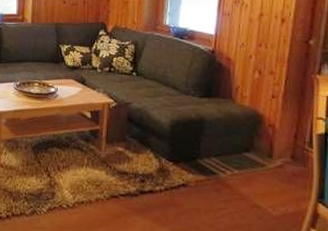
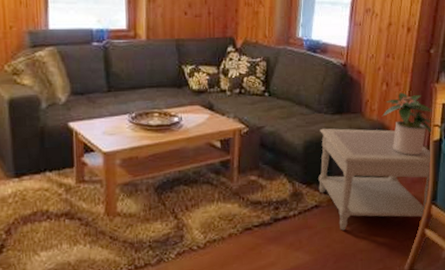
side table: none [186,109,316,218] -> present [318,128,432,231]
potted plant: none [255,81,317,147] -> present [382,92,433,156]

